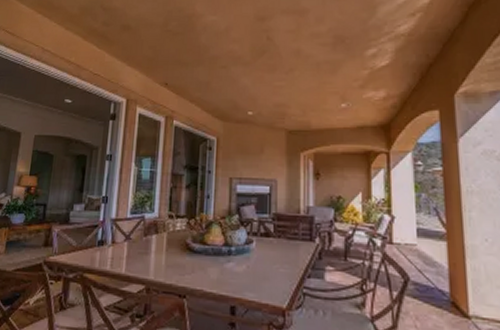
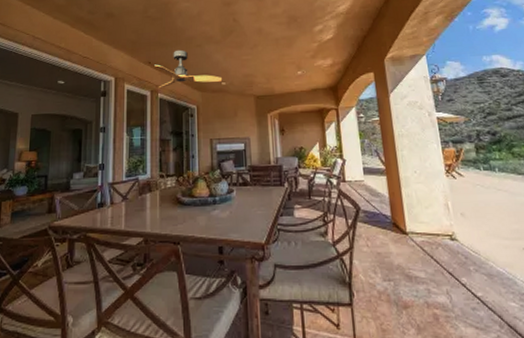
ceiling fan: none [171,70,250,115] -> present [154,49,223,89]

